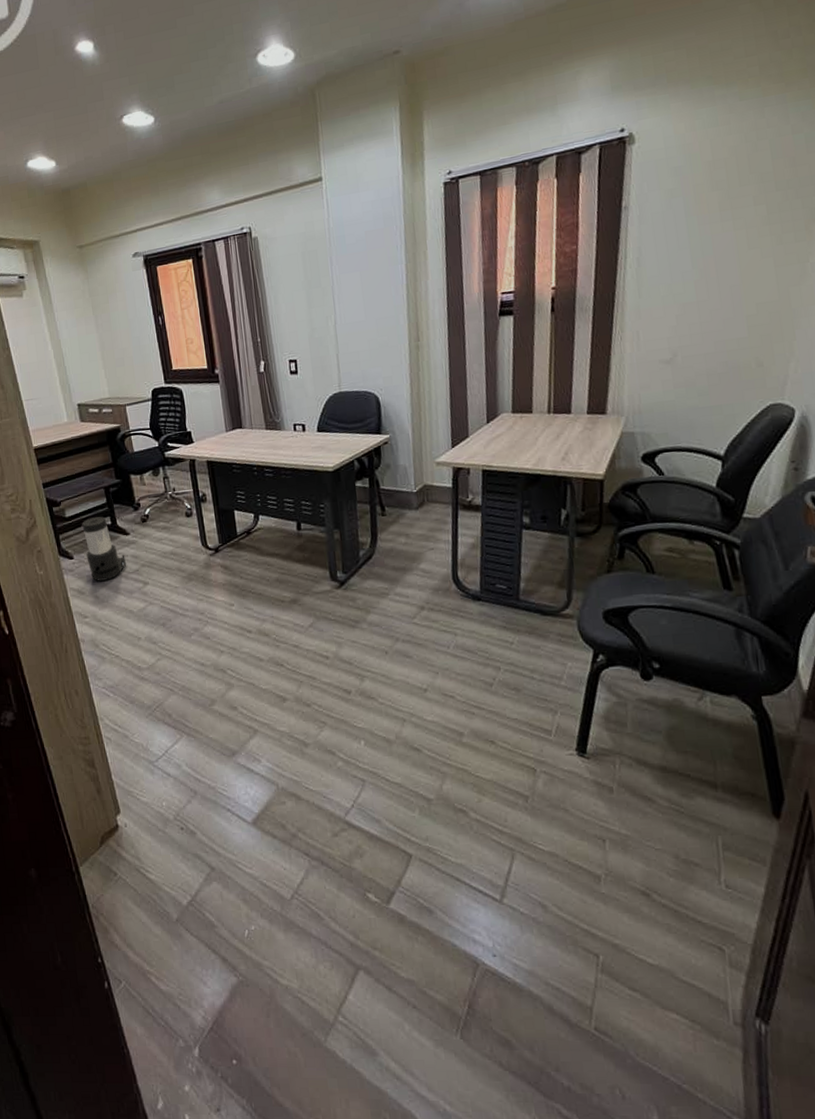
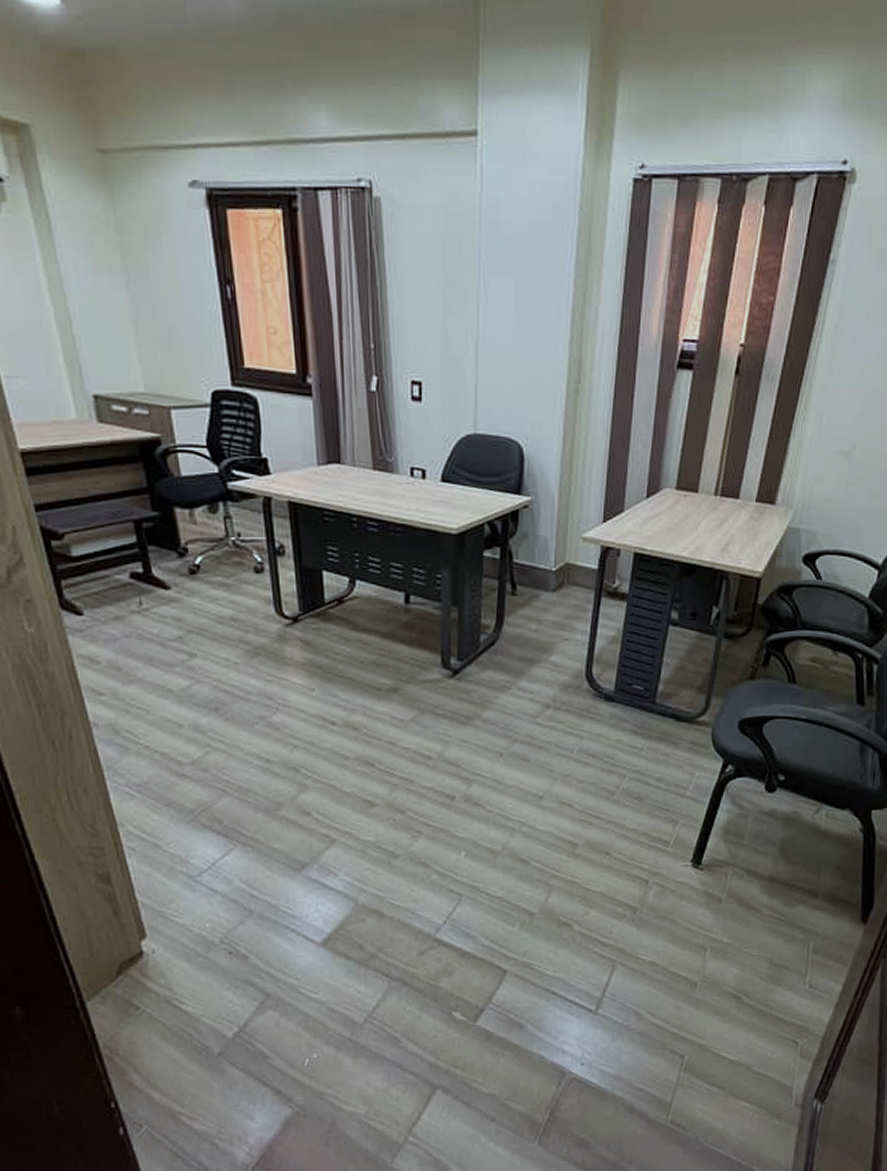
air purifier: present [82,516,127,581] -> none [97,561,165,648]

